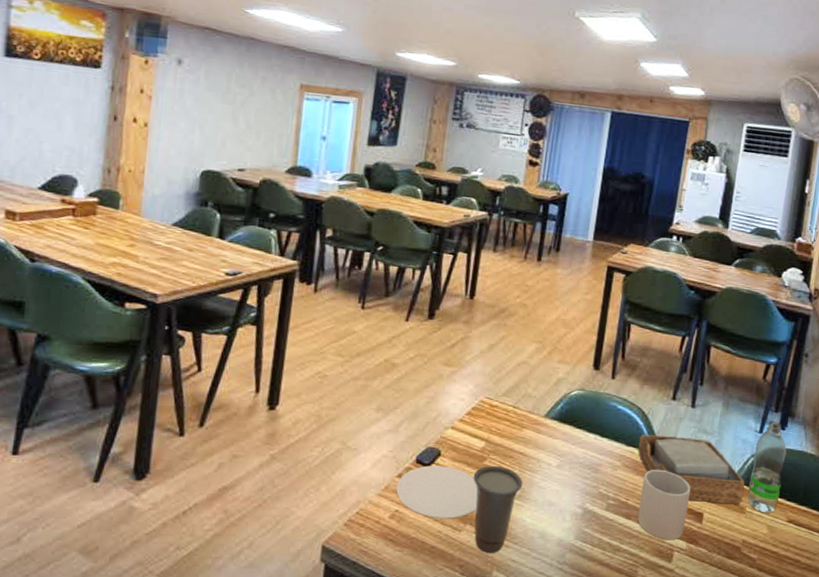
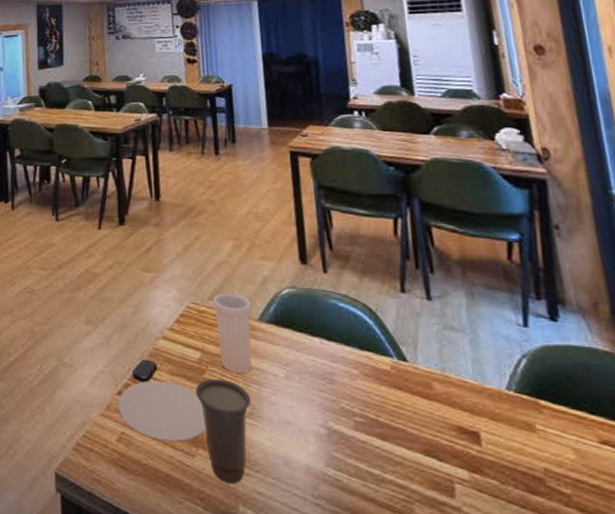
cup: none [502,390,541,462] -> present [212,293,252,373]
cup: present [637,469,691,540] -> none [390,377,461,469]
napkin holder: present [638,434,745,505] -> none [373,334,528,421]
bottle: present [747,421,787,514] -> none [523,311,579,432]

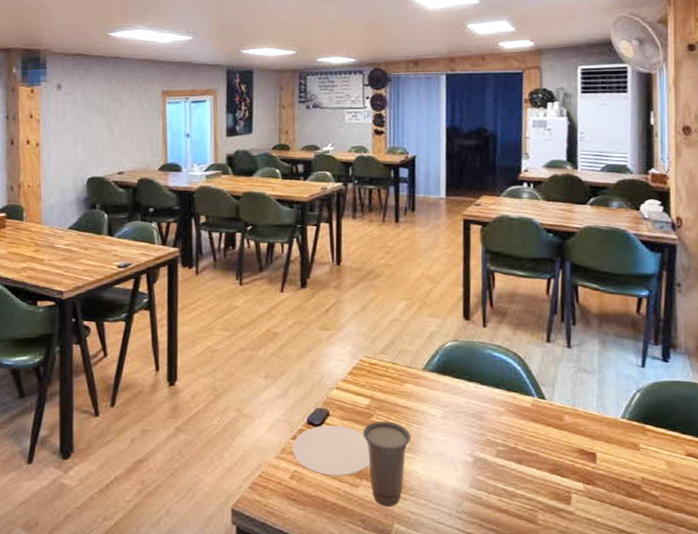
cup: present [212,293,252,373] -> none [383,347,418,415]

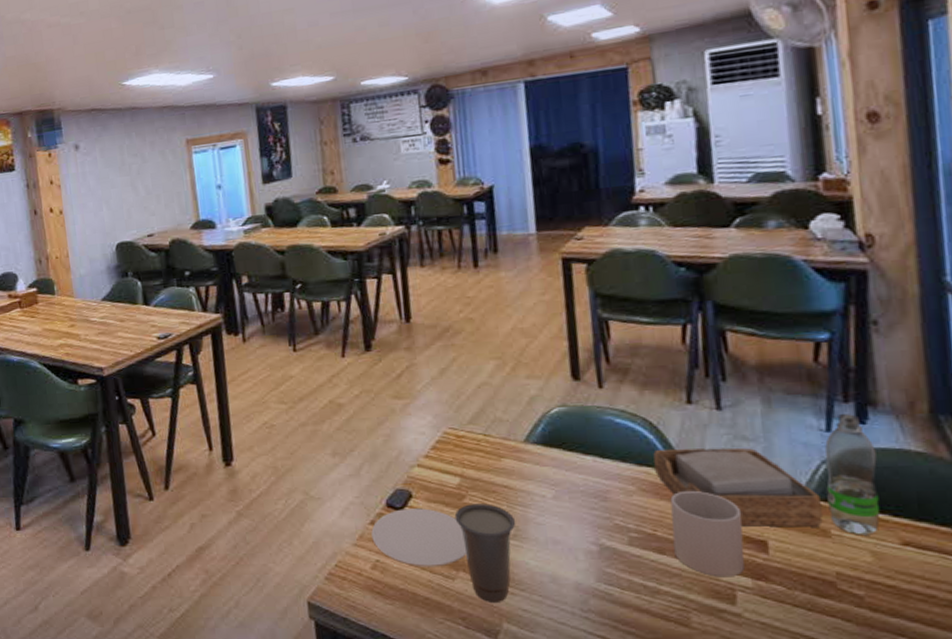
napkin holder: none [519,378,635,442] -> present [653,447,823,528]
cup: none [529,412,580,483] -> present [670,490,745,577]
bottle: none [639,354,674,449] -> present [825,414,881,535]

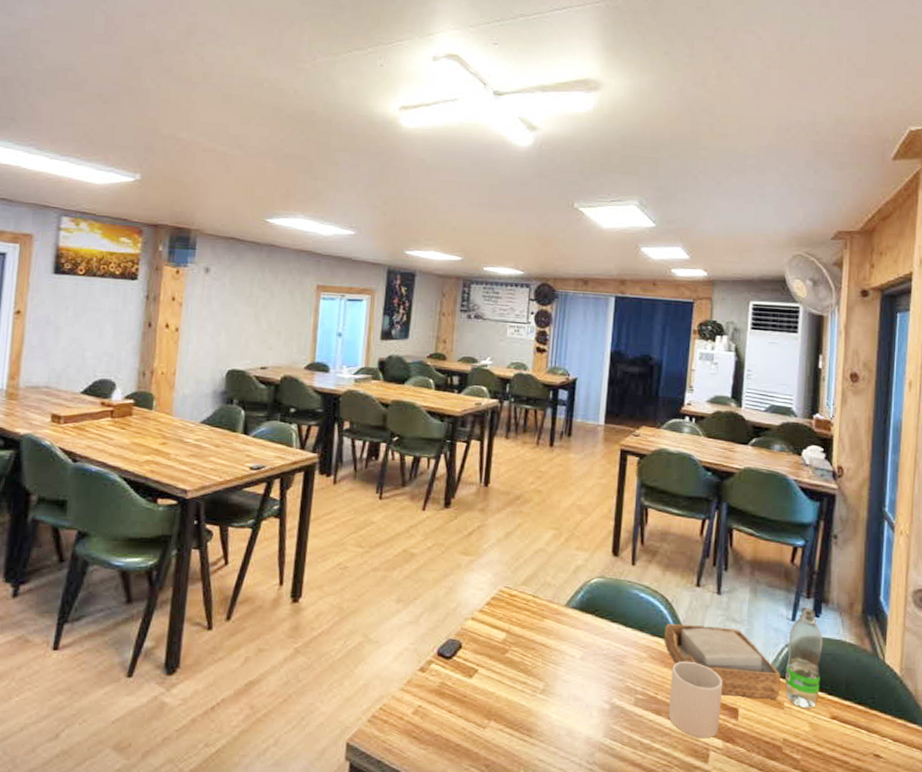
plate: present [371,508,466,567] -> none [418,658,501,716]
cup: present [454,504,516,602] -> none [495,658,547,752]

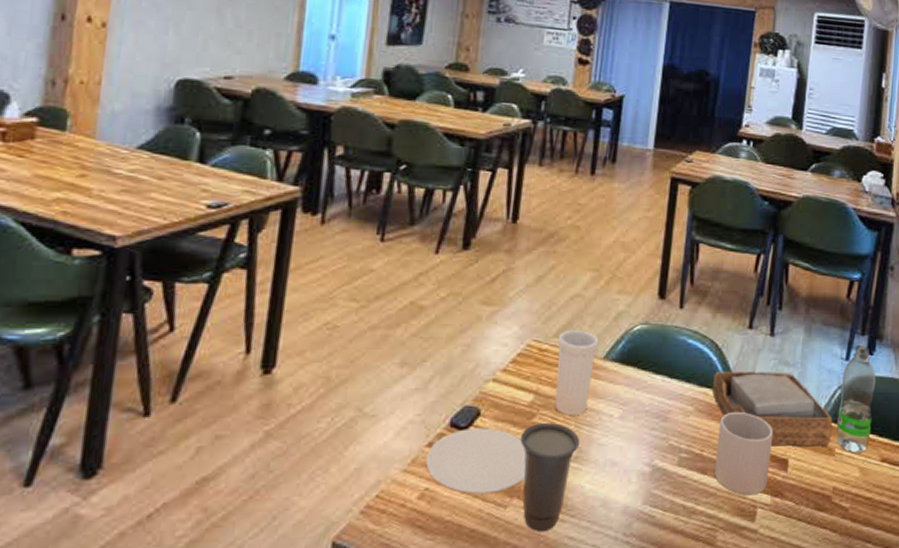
plate: none [418,658,501,716] -> present [426,428,527,495]
cup: none [495,658,547,752] -> present [520,423,580,531]
cup: none [524,579,561,654] -> present [555,329,599,415]

